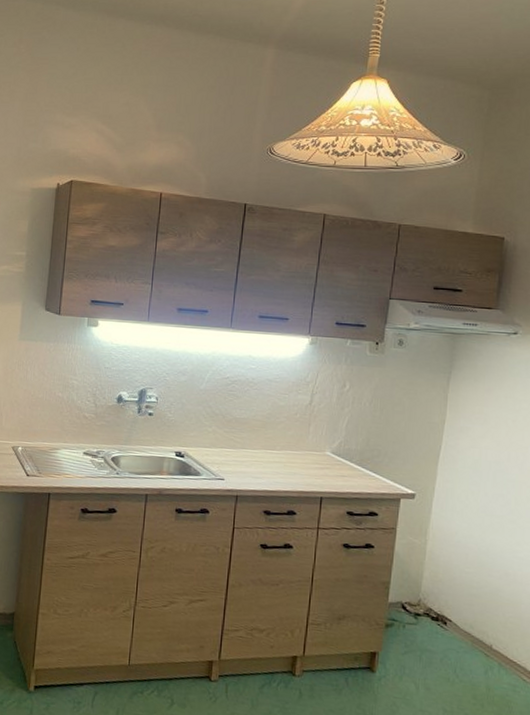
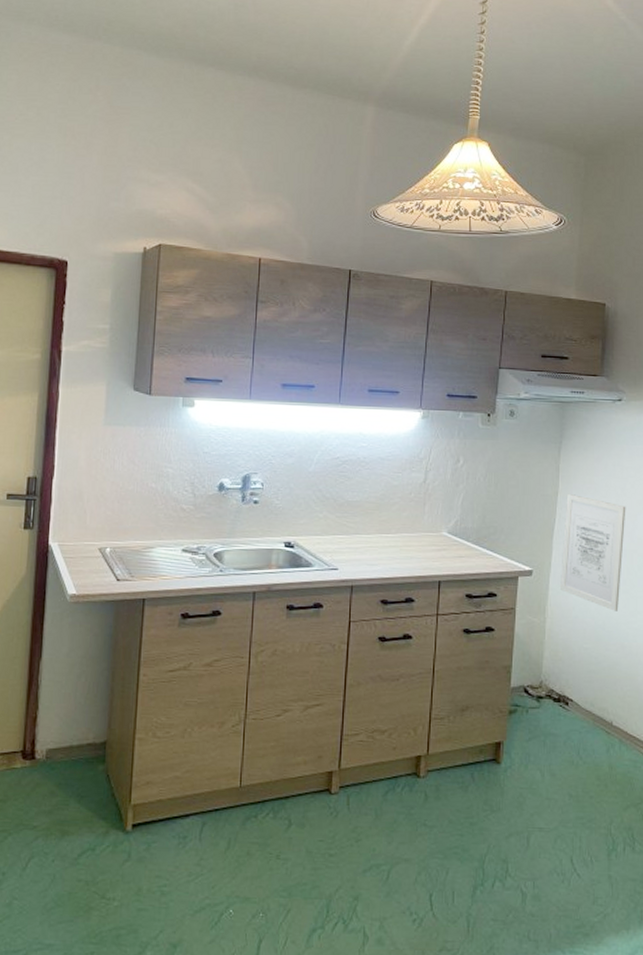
wall art: none [443,423,517,540] -> present [560,494,626,611]

